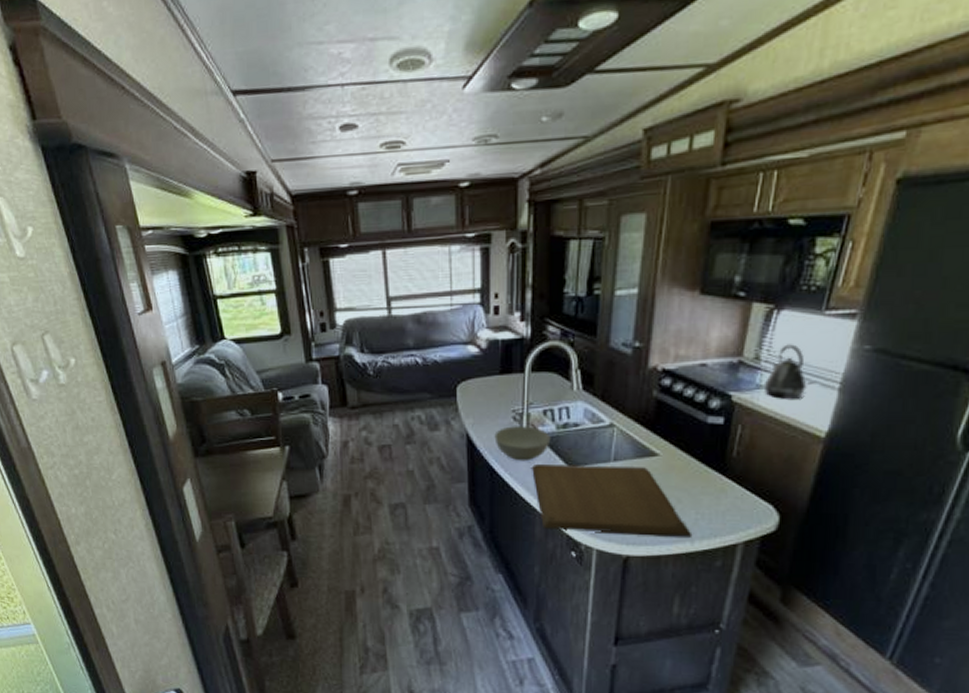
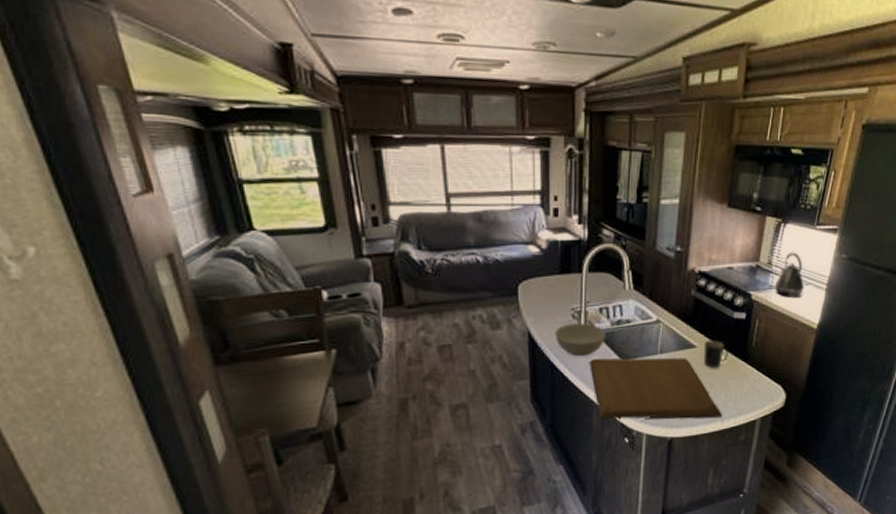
mug: none [668,448,700,480] -> present [704,340,728,368]

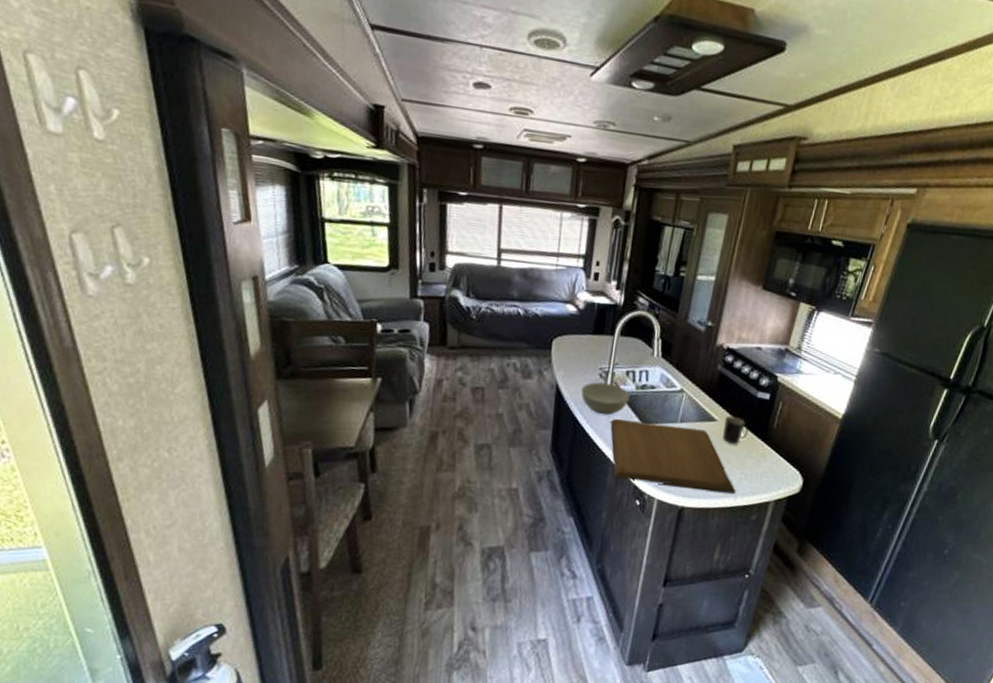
kettle: present [774,252,805,297] -> none [801,340,833,385]

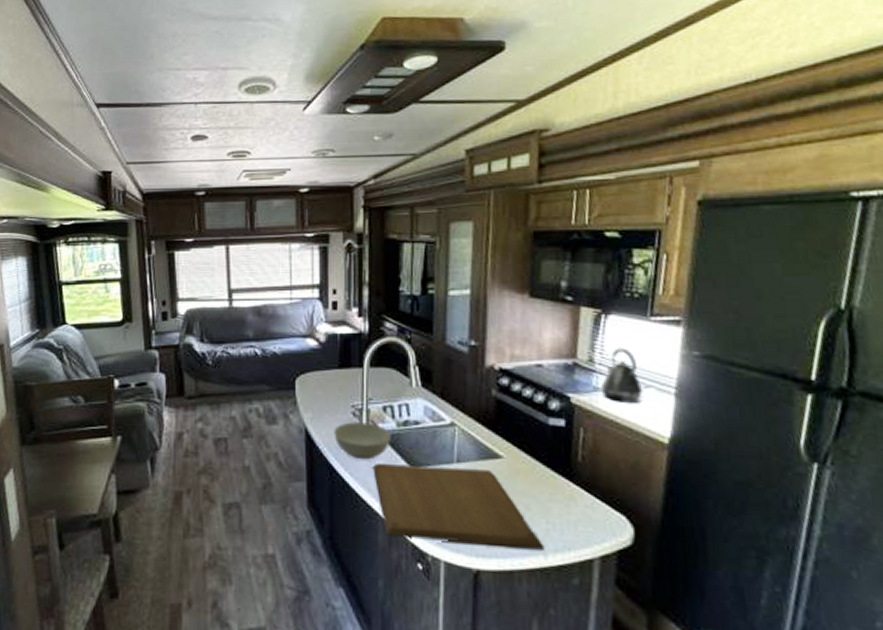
mug: present [722,415,749,444] -> none [513,450,546,485]
kettle: none [801,340,833,385] -> present [600,348,644,403]

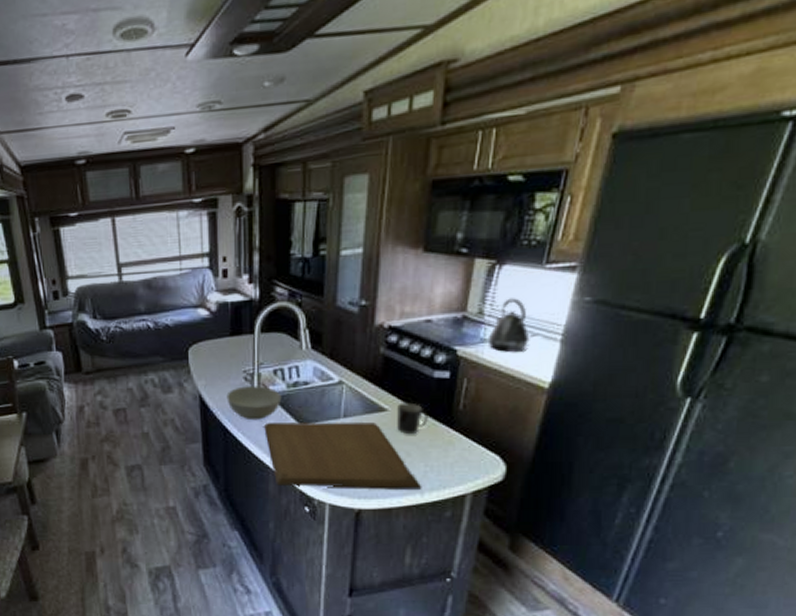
mug: none [513,450,546,485] -> present [397,402,428,434]

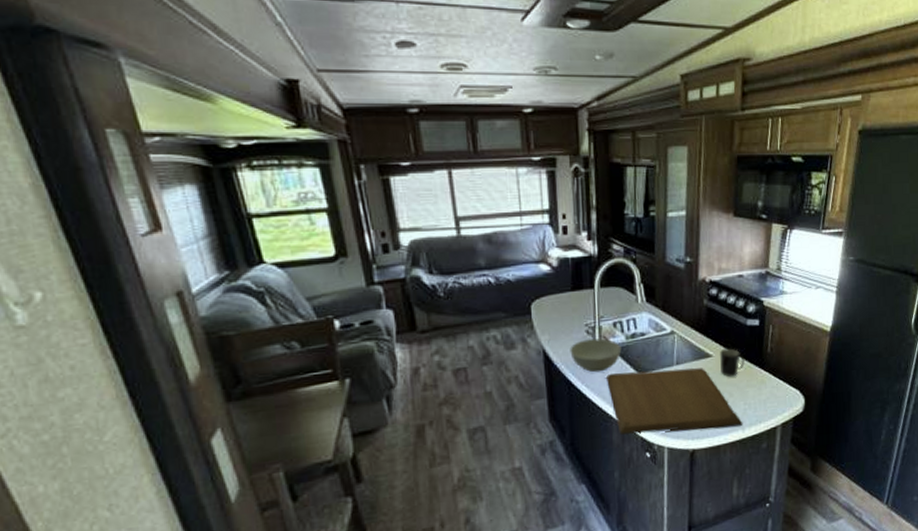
kettle: present [487,298,530,352] -> none [785,257,815,302]

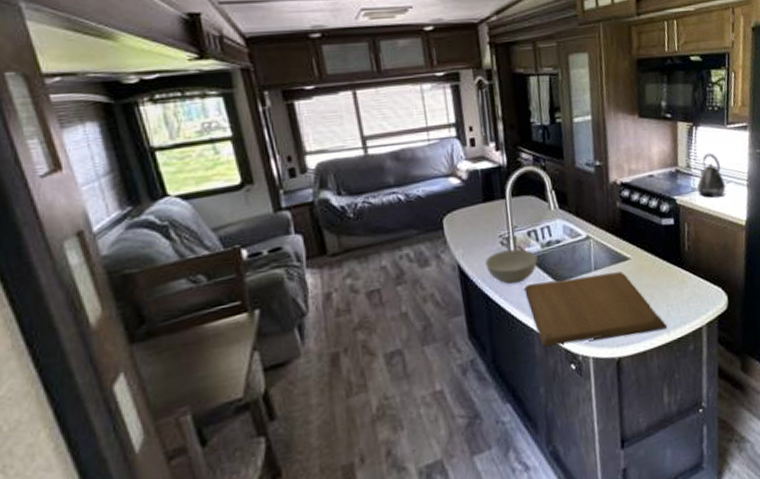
mug: present [720,348,745,377] -> none [637,249,663,279]
kettle: none [785,257,815,302] -> present [696,153,726,198]

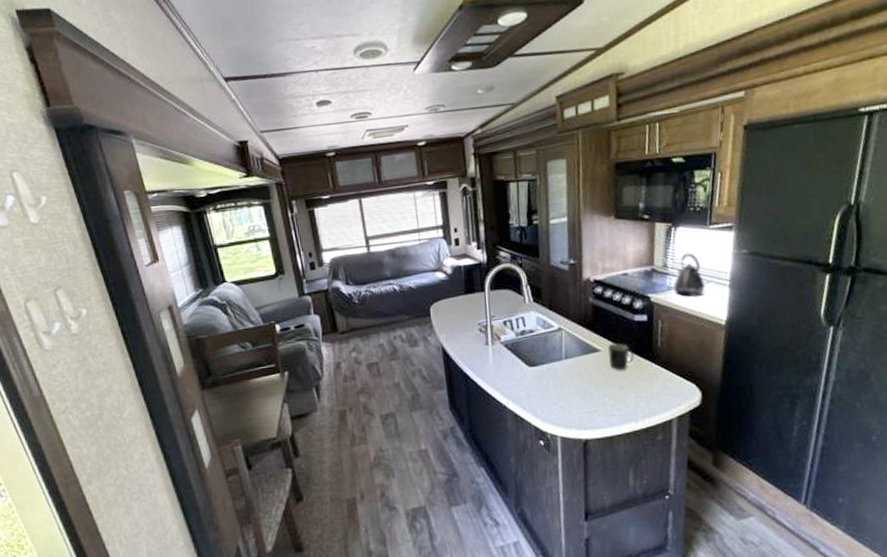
bowl: present [485,248,538,285] -> none [465,335,512,367]
chopping board: present [524,271,668,348] -> none [499,362,636,424]
mug: none [637,249,663,279] -> present [608,343,634,370]

